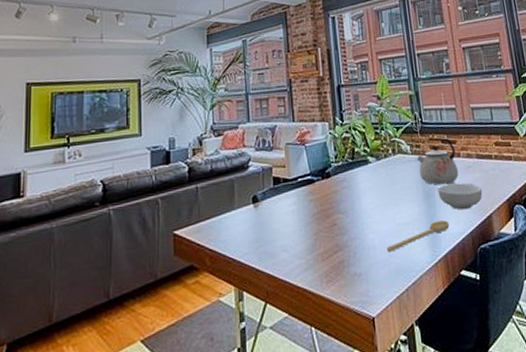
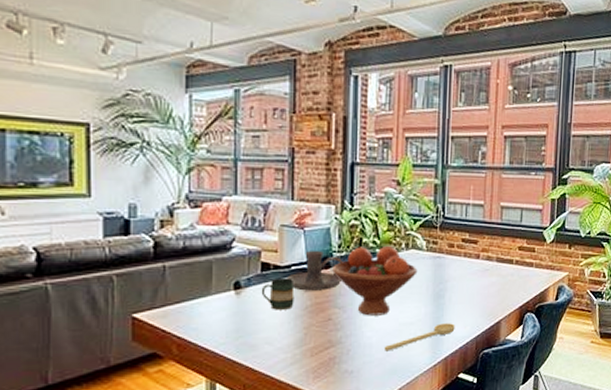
mug: none [274,189,303,219] -> present [261,278,295,310]
candle holder: none [295,163,341,200] -> present [287,251,343,291]
fruit bowl: none [332,153,407,219] -> present [332,247,418,316]
kettle: present [417,137,459,185] -> none [432,235,475,286]
cereal bowl: present [437,183,482,210] -> none [448,286,495,314]

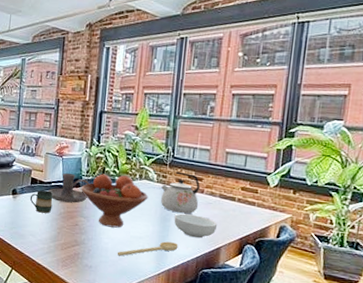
kettle: none [432,235,475,286] -> present [160,171,200,214]
cereal bowl: none [448,286,495,314] -> present [174,213,217,239]

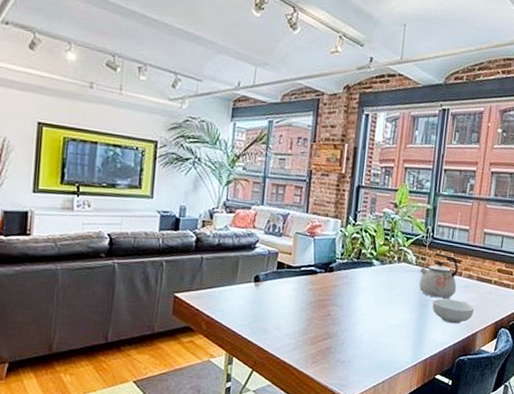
mug: present [30,190,53,214] -> none [275,275,303,303]
candle holder: present [48,173,90,203] -> none [297,256,344,290]
fruit bowl: present [81,173,149,228] -> none [334,256,407,317]
spoon: present [117,241,179,256] -> none [372,329,436,348]

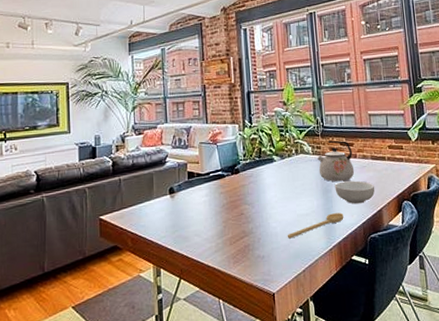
spoon: none [372,329,436,348] -> present [287,213,344,239]

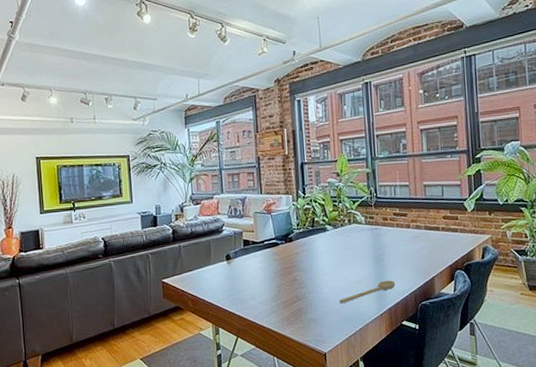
kettle: present [318,140,355,182] -> none [370,210,408,251]
cereal bowl: present [334,180,375,204] -> none [387,250,427,273]

